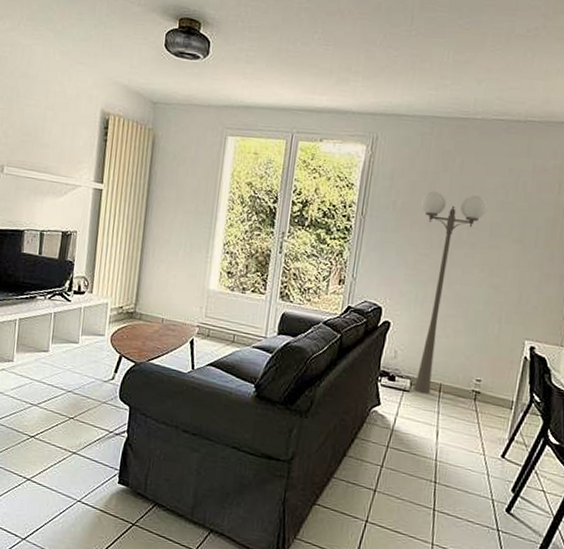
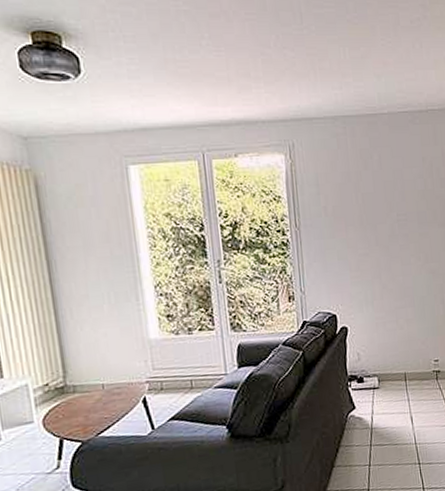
floor lamp: present [414,190,489,394] -> none [349,188,412,387]

